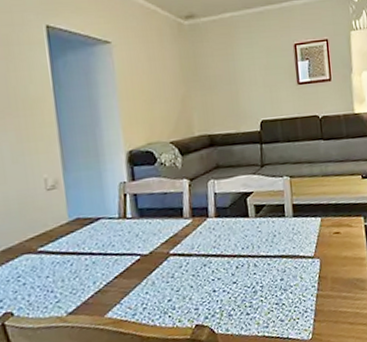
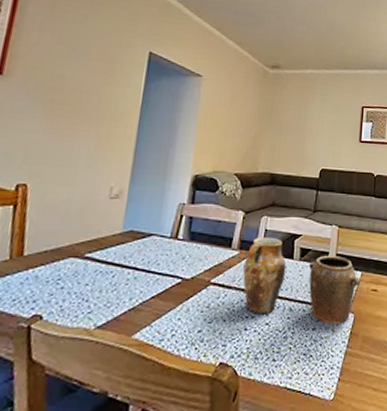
jar set: none [199,199,322,275] -> present [243,236,361,325]

